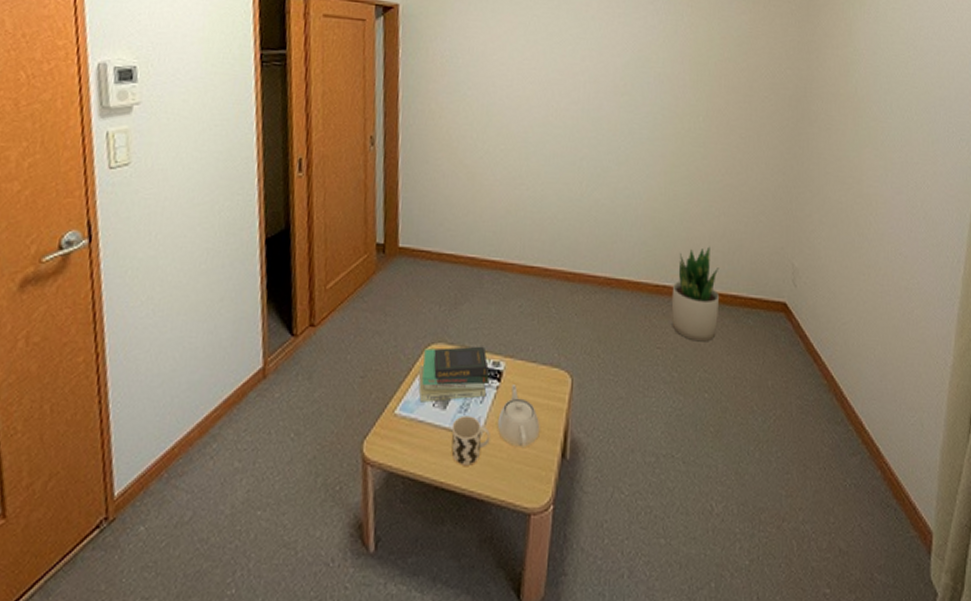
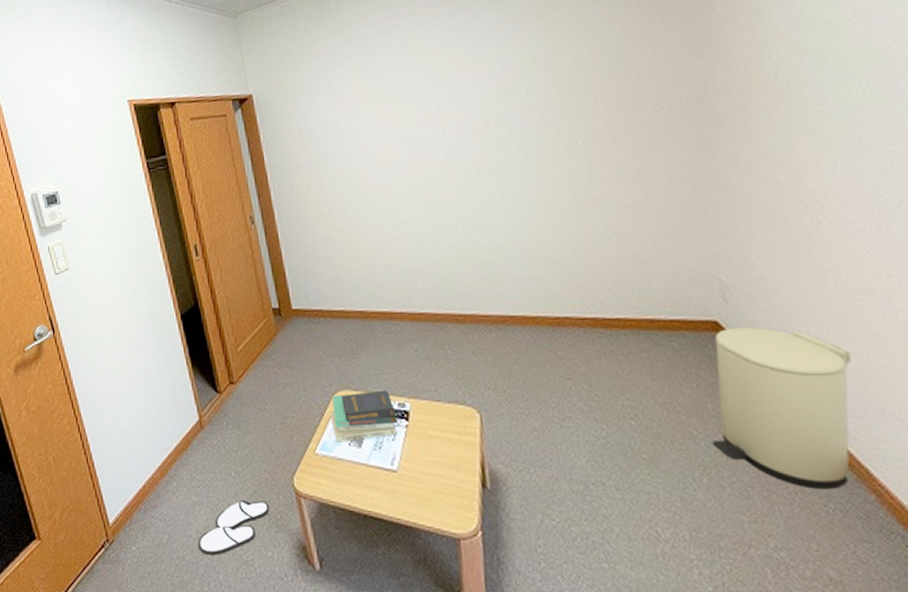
slippers: none [230,468,329,536] -> present [198,500,270,555]
cup: present [451,415,490,466] -> none [369,452,408,496]
teapot: present [497,384,541,449] -> none [411,423,457,480]
planter: present [671,246,720,342] -> none [575,272,635,370]
pedal bin: none [767,310,878,465] -> present [711,326,850,489]

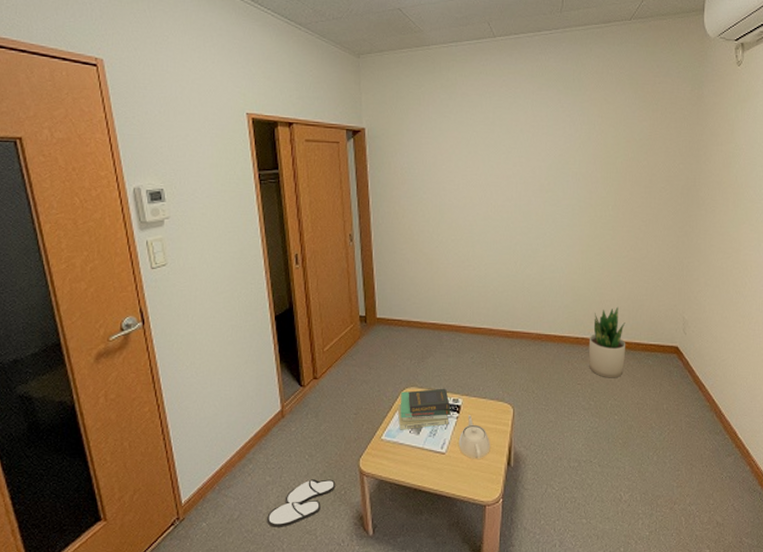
teapot: none [411,423,457,480] -> present [458,415,492,460]
planter: none [575,272,635,370] -> present [588,306,626,378]
pedal bin: present [711,326,850,489] -> none [663,352,750,463]

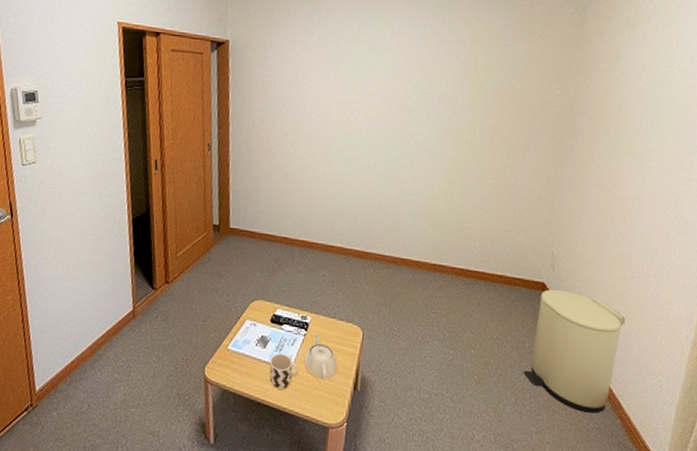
slippers: present [267,479,336,527] -> none [113,381,181,425]
books: present [397,388,451,430] -> none [245,303,299,343]
cup: none [424,438,453,473] -> present [269,353,299,390]
planter: present [588,306,626,378] -> none [445,235,488,310]
pedal bin: none [663,352,750,463] -> present [523,289,625,414]

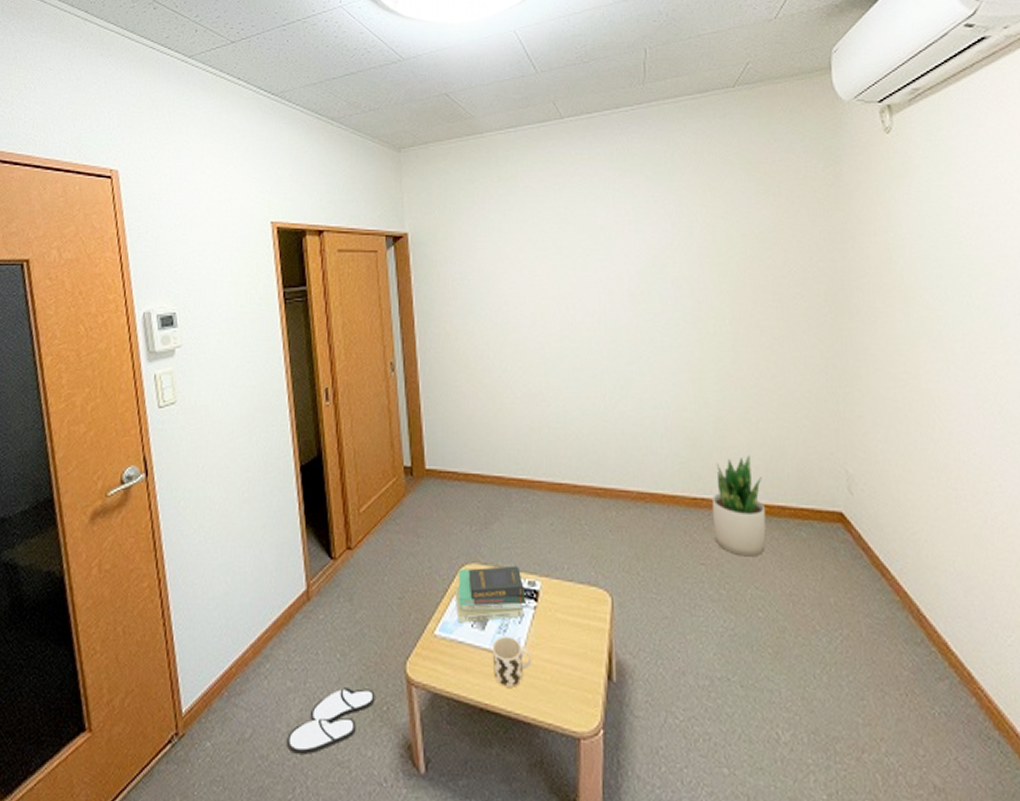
slippers: none [113,381,181,425] -> present [287,688,375,754]
books: none [245,303,299,343] -> present [454,565,526,623]
teapot: present [304,333,338,381] -> none [538,604,584,671]
planter: none [445,235,488,310] -> present [712,455,766,557]
pedal bin: present [523,289,625,414] -> none [832,520,957,691]

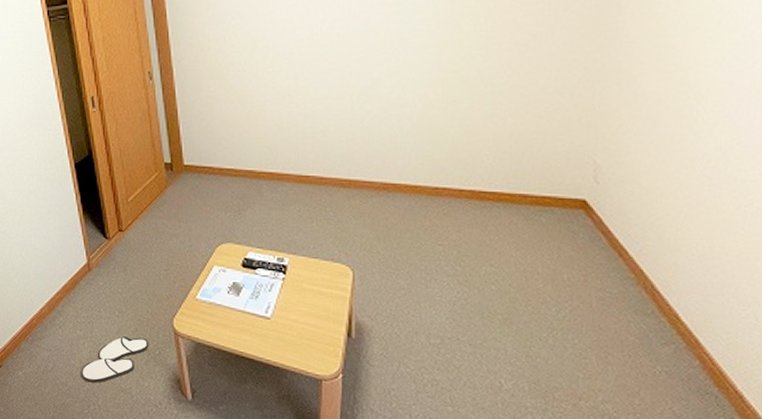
books: present [454,565,526,623] -> none [212,245,276,290]
cup: present [492,636,532,687] -> none [246,301,280,340]
planter: present [712,455,766,557] -> none [452,148,506,239]

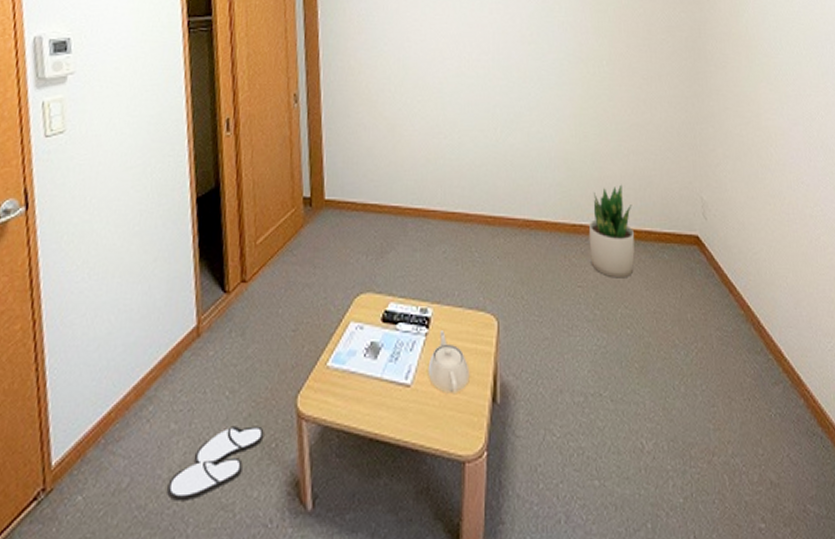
teapot: none [286,276,327,329] -> present [428,330,471,395]
planter: none [452,148,506,239] -> present [589,184,635,278]

